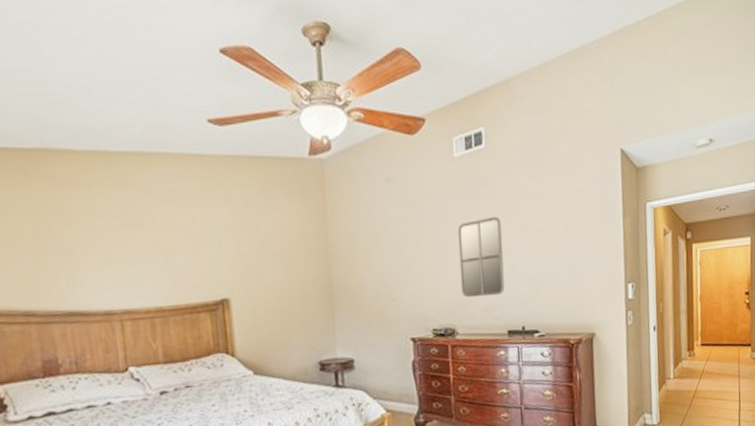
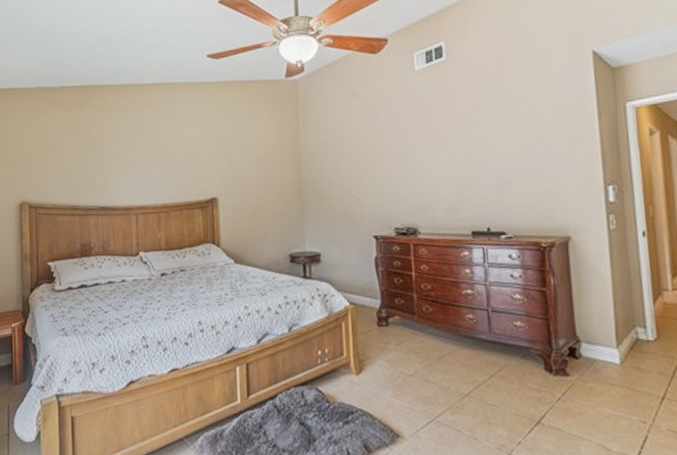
home mirror: present [457,216,505,298] -> none [419,122,468,199]

